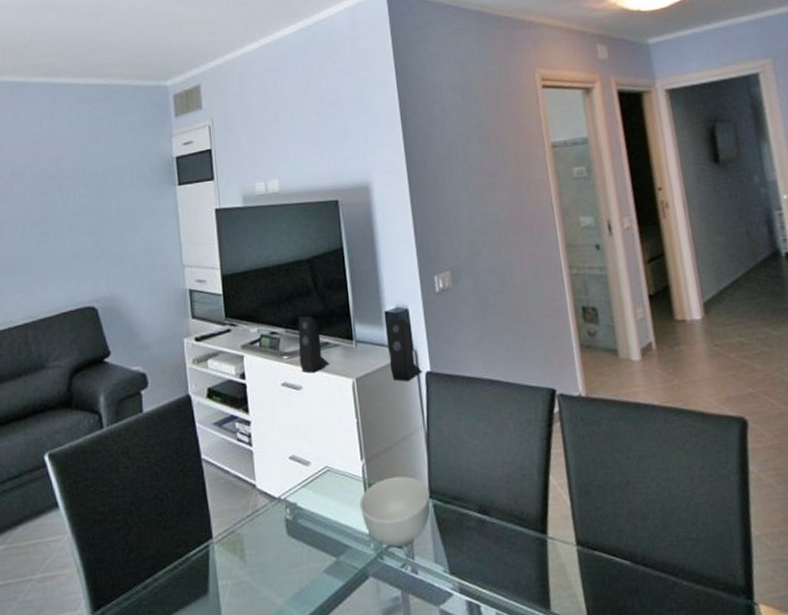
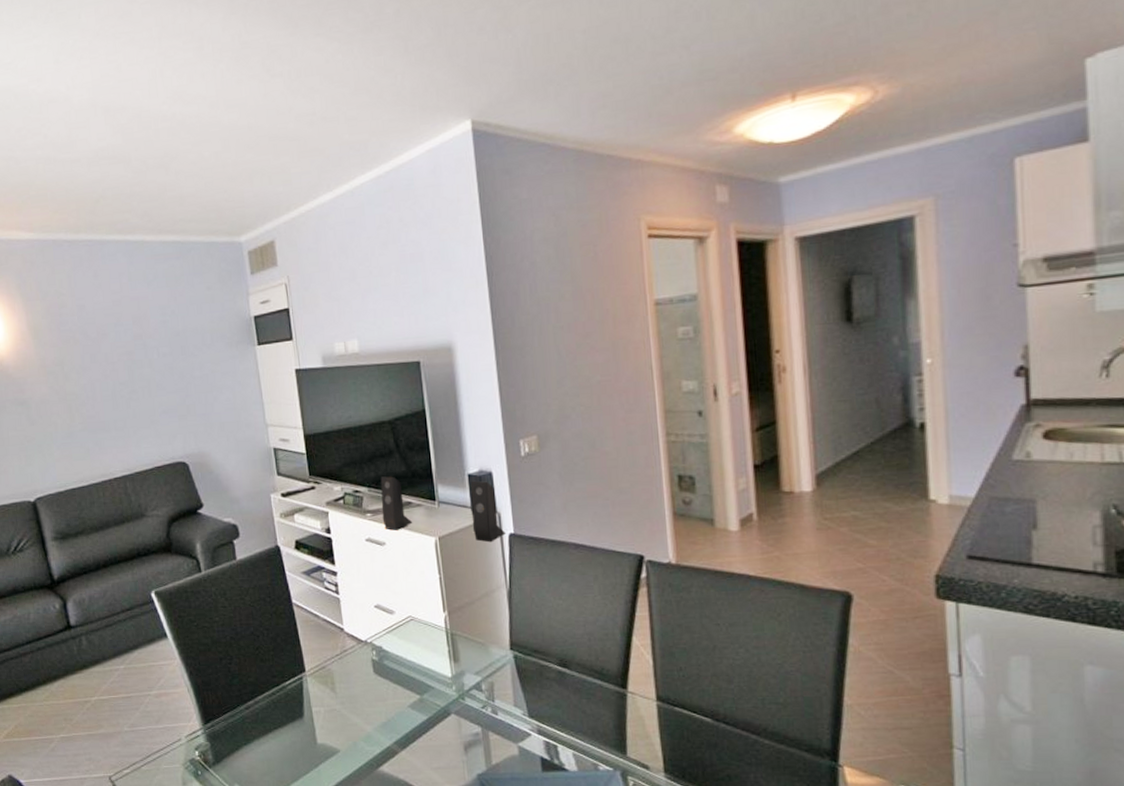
bowl: present [359,476,430,548] -> none [442,628,511,691]

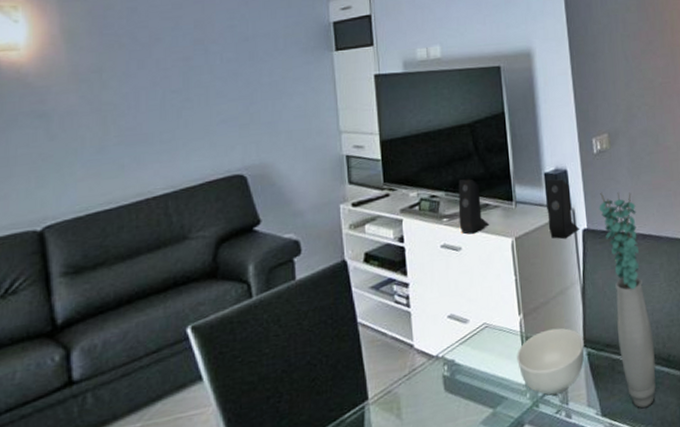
bowl: none [442,628,511,691] -> present [517,327,585,396]
vase: none [526,497,587,716] -> present [599,192,656,409]

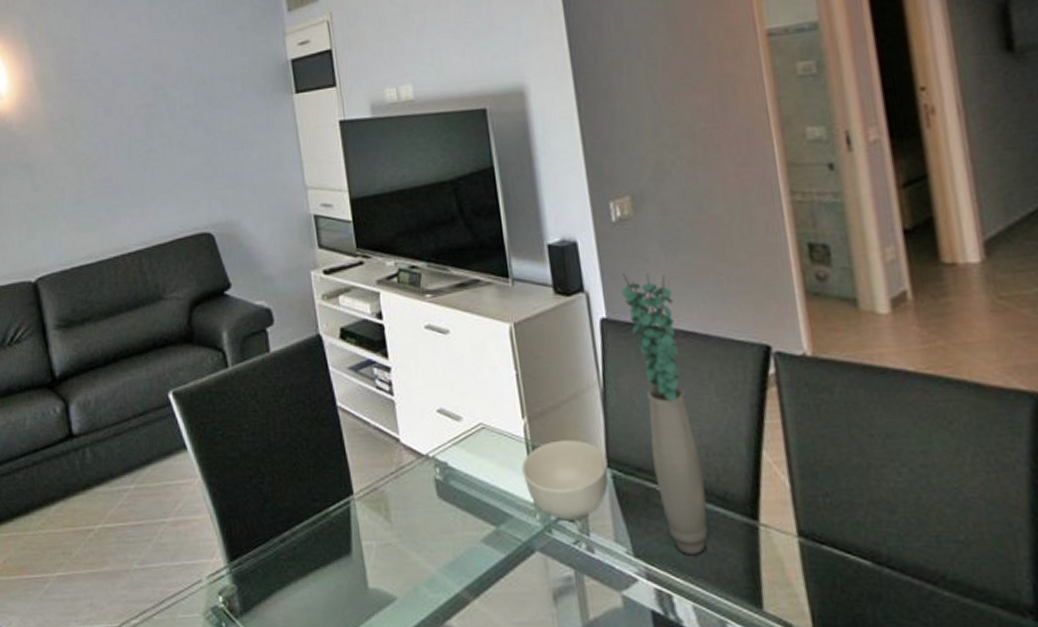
speaker: present [458,179,579,240] -> none [441,248,596,330]

